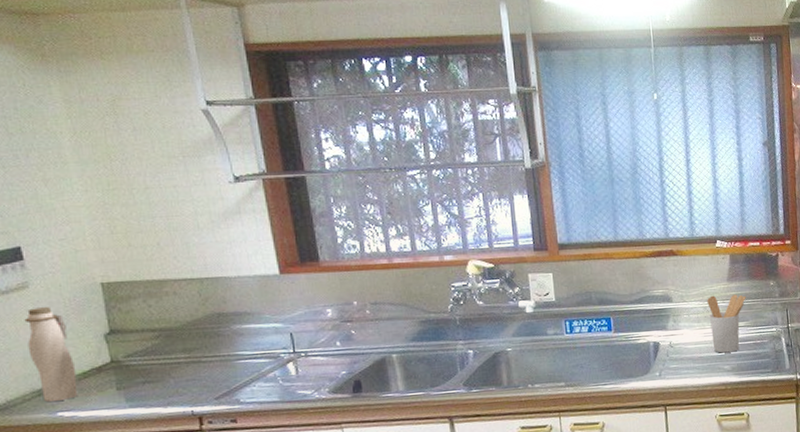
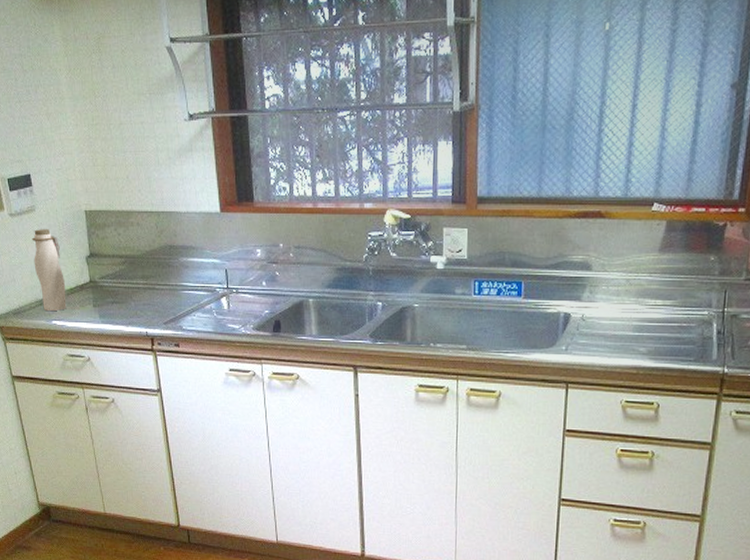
utensil holder: present [707,294,746,353] -> none [630,267,678,334]

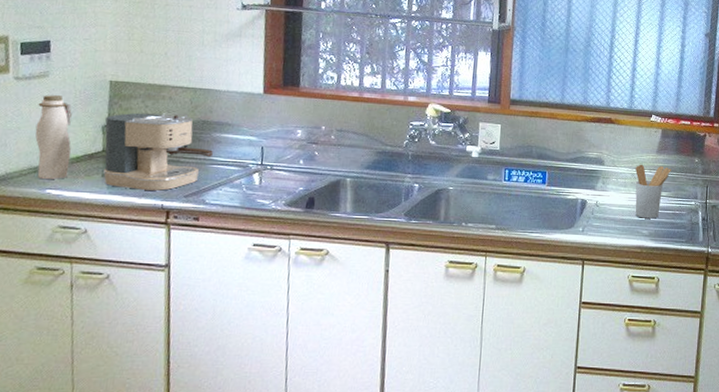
coffee maker: none [88,238,182,318] -> present [103,112,213,191]
utensil holder: none [630,267,678,334] -> present [635,164,671,219]

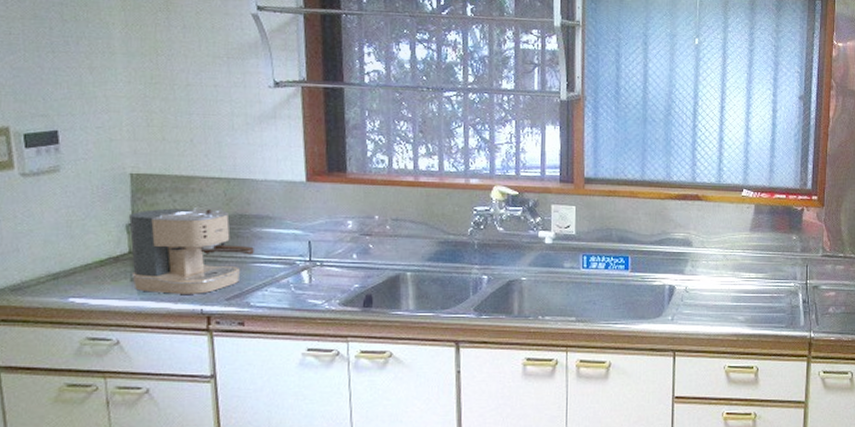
water bottle: present [34,95,72,180] -> none [50,192,94,287]
utensil holder: present [635,164,671,219] -> none [727,244,767,303]

